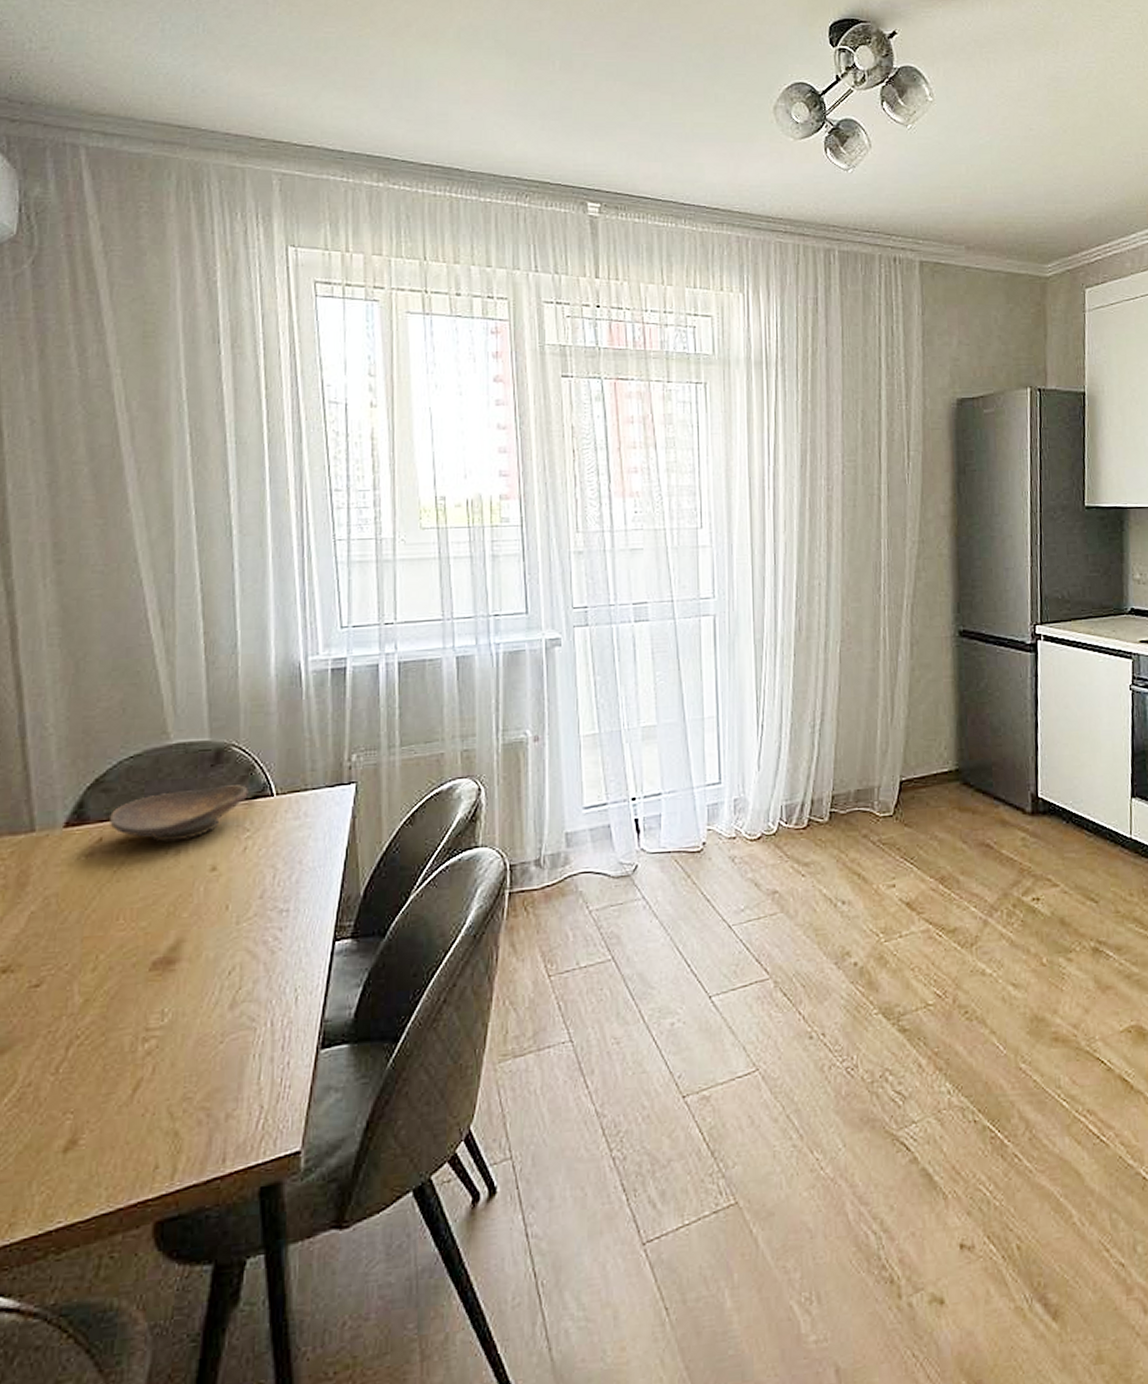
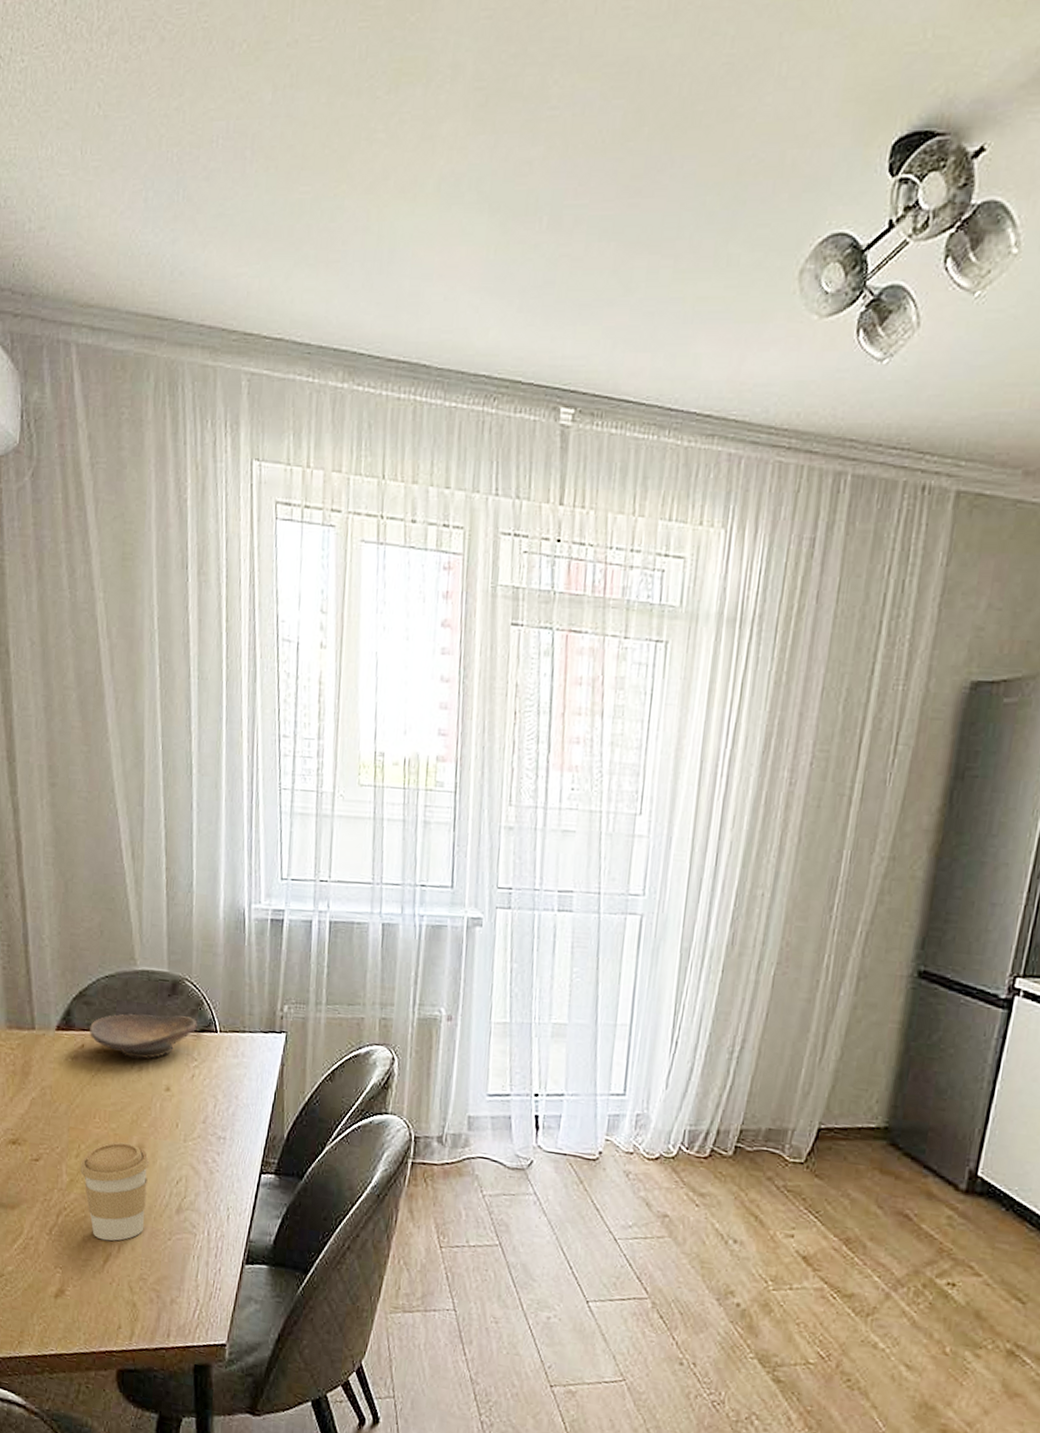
coffee cup: none [99,940,193,1064] -> present [80,1142,150,1241]

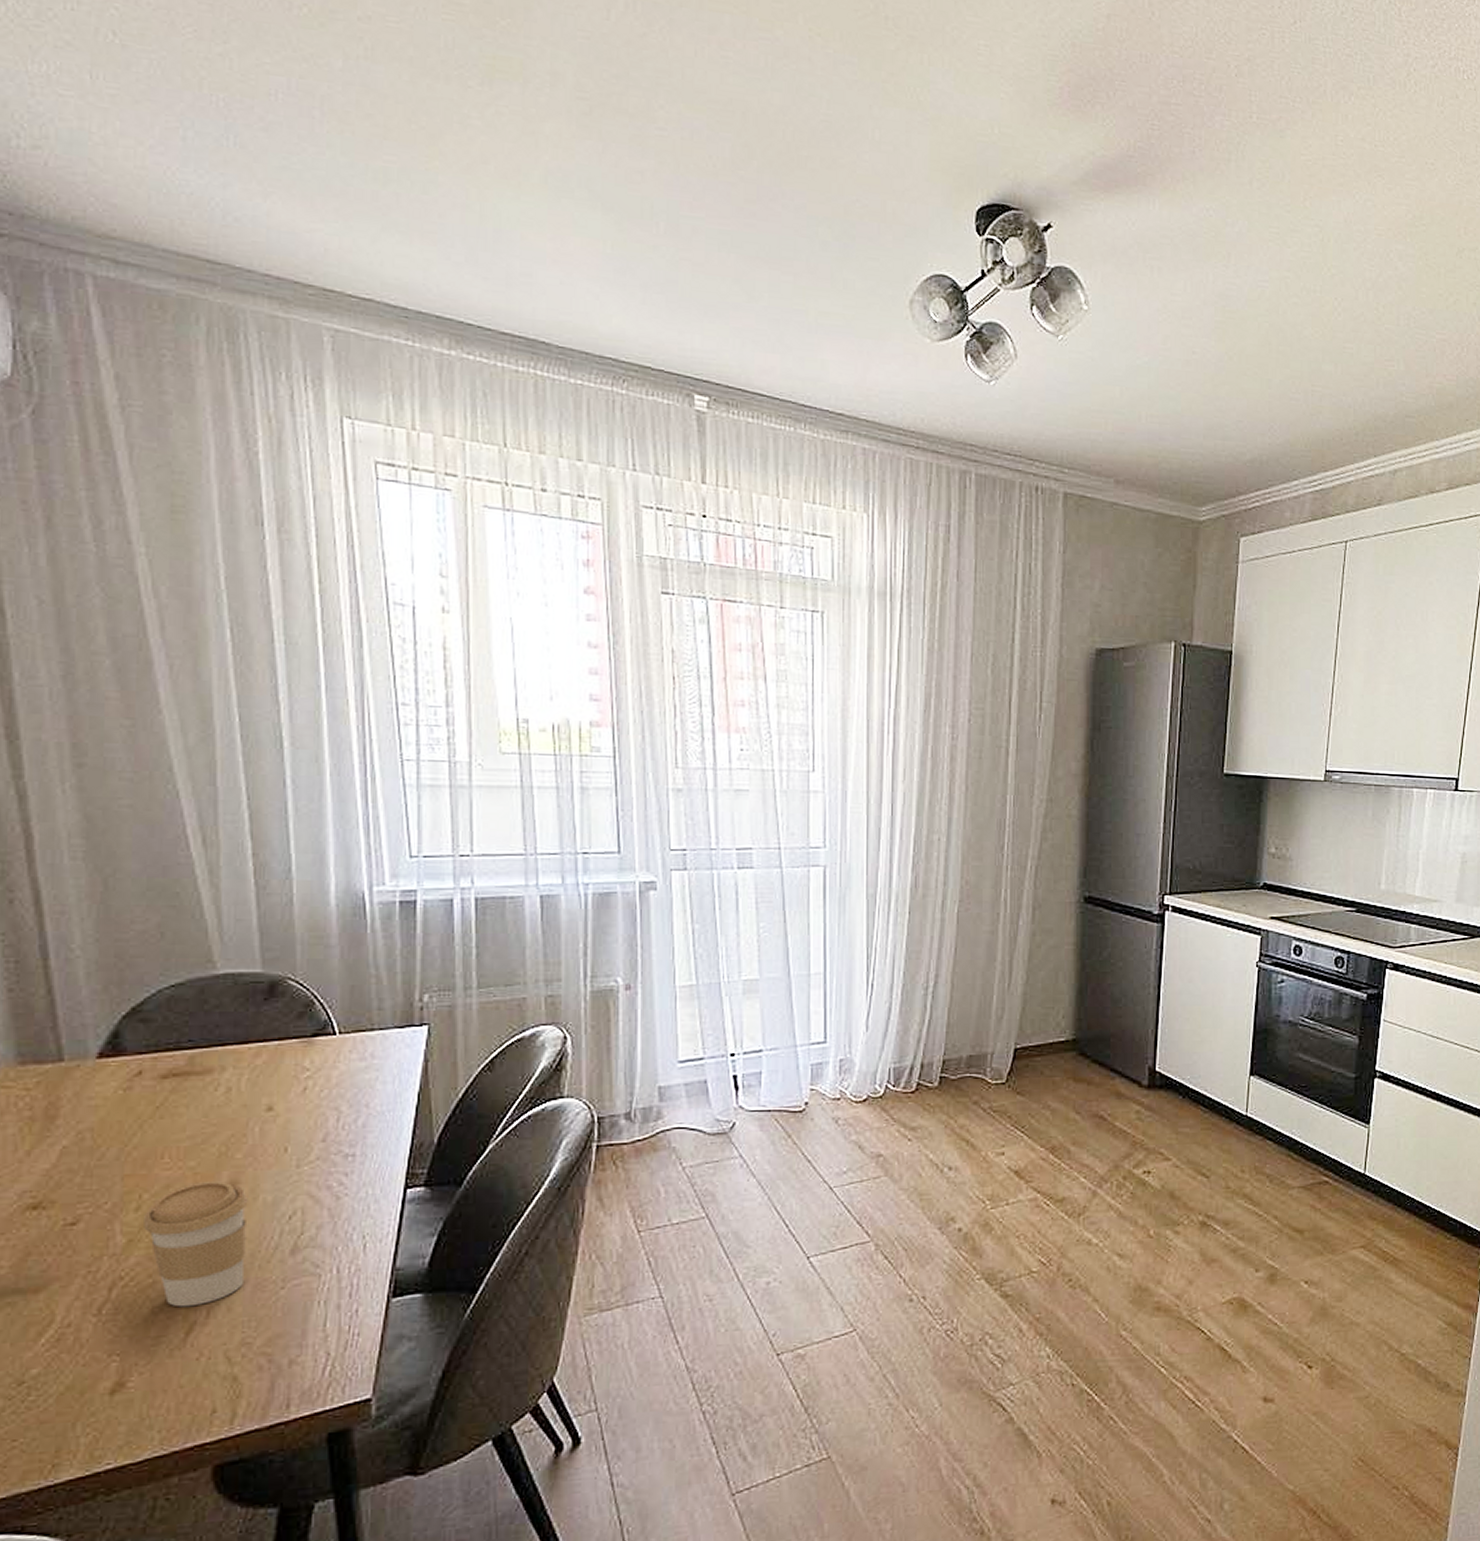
decorative bowl: present [90,1013,198,1060] -> none [150,1021,308,1078]

